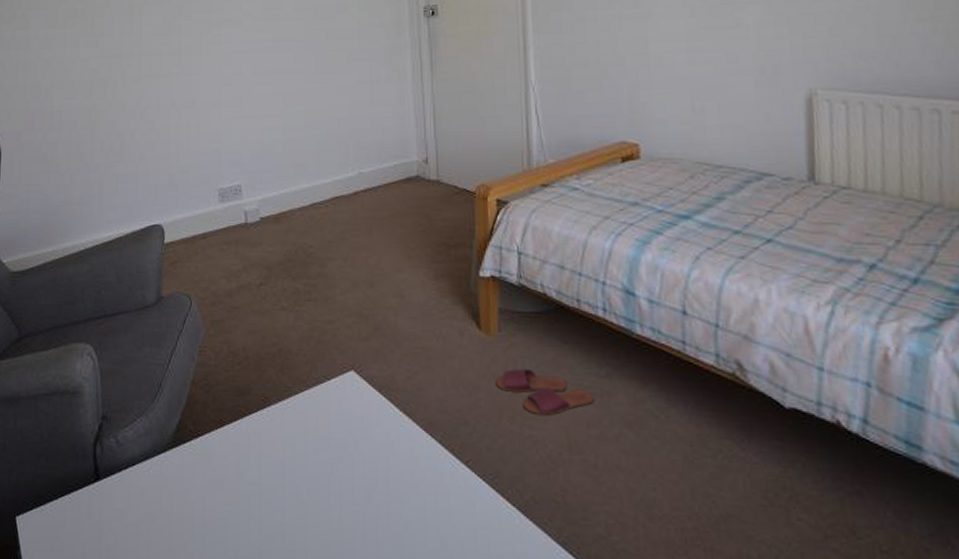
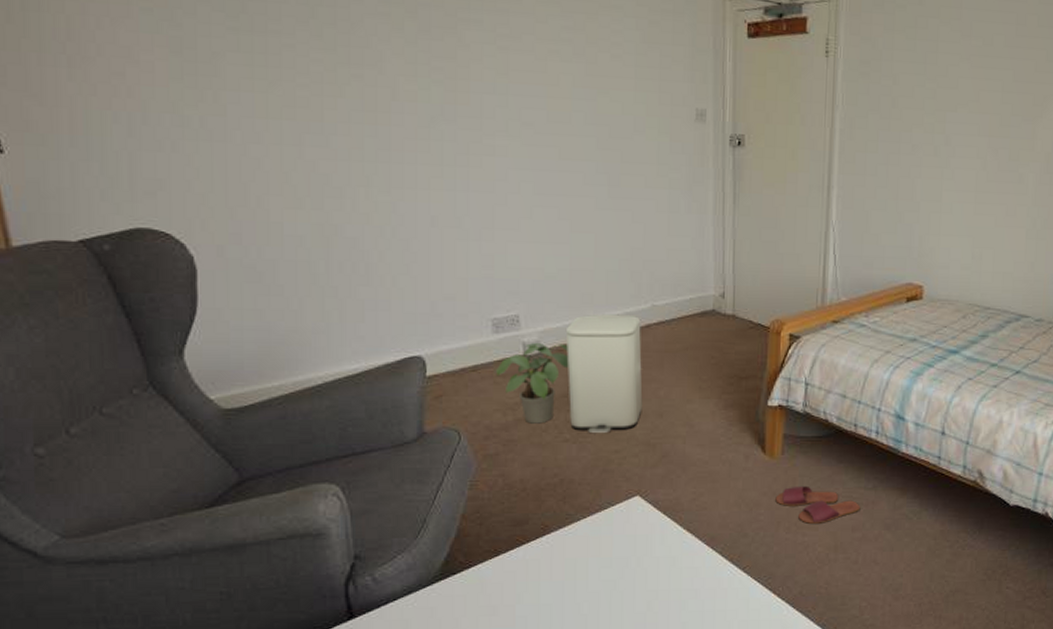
potted plant: none [222,210,285,291] -> present [496,342,569,424]
pedal bin: none [281,182,354,303] -> present [565,314,643,434]

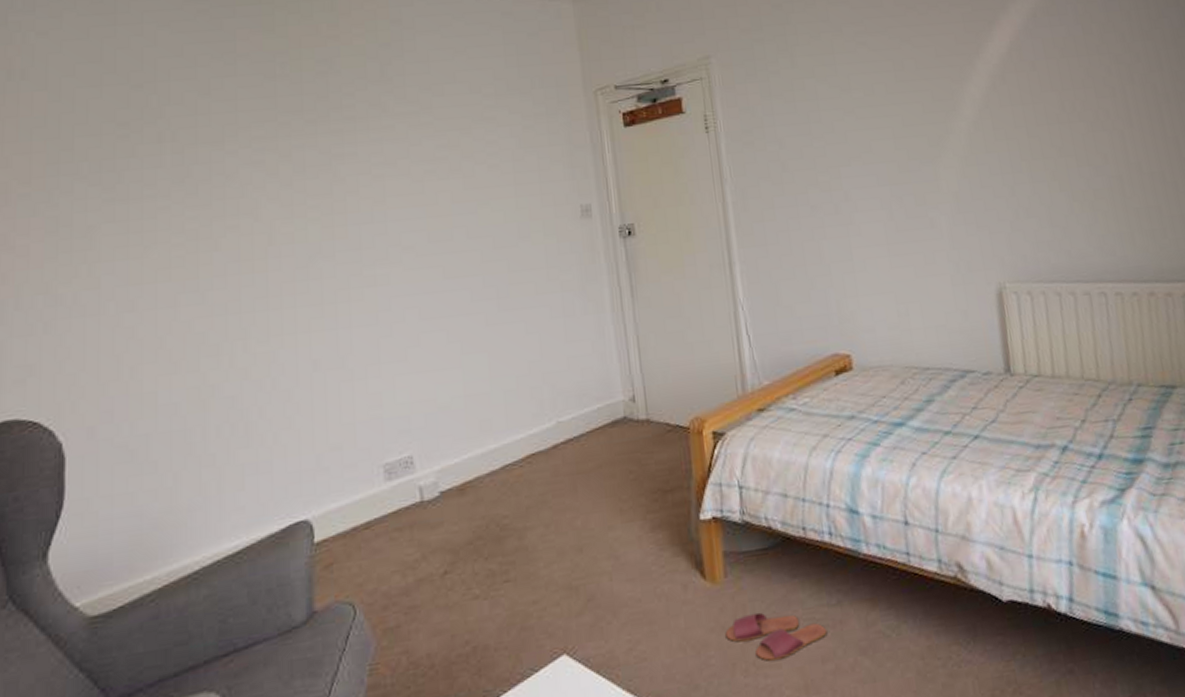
potted plant: present [496,342,569,424] -> none [392,481,472,583]
pedal bin: present [565,314,643,434] -> none [465,437,559,586]

